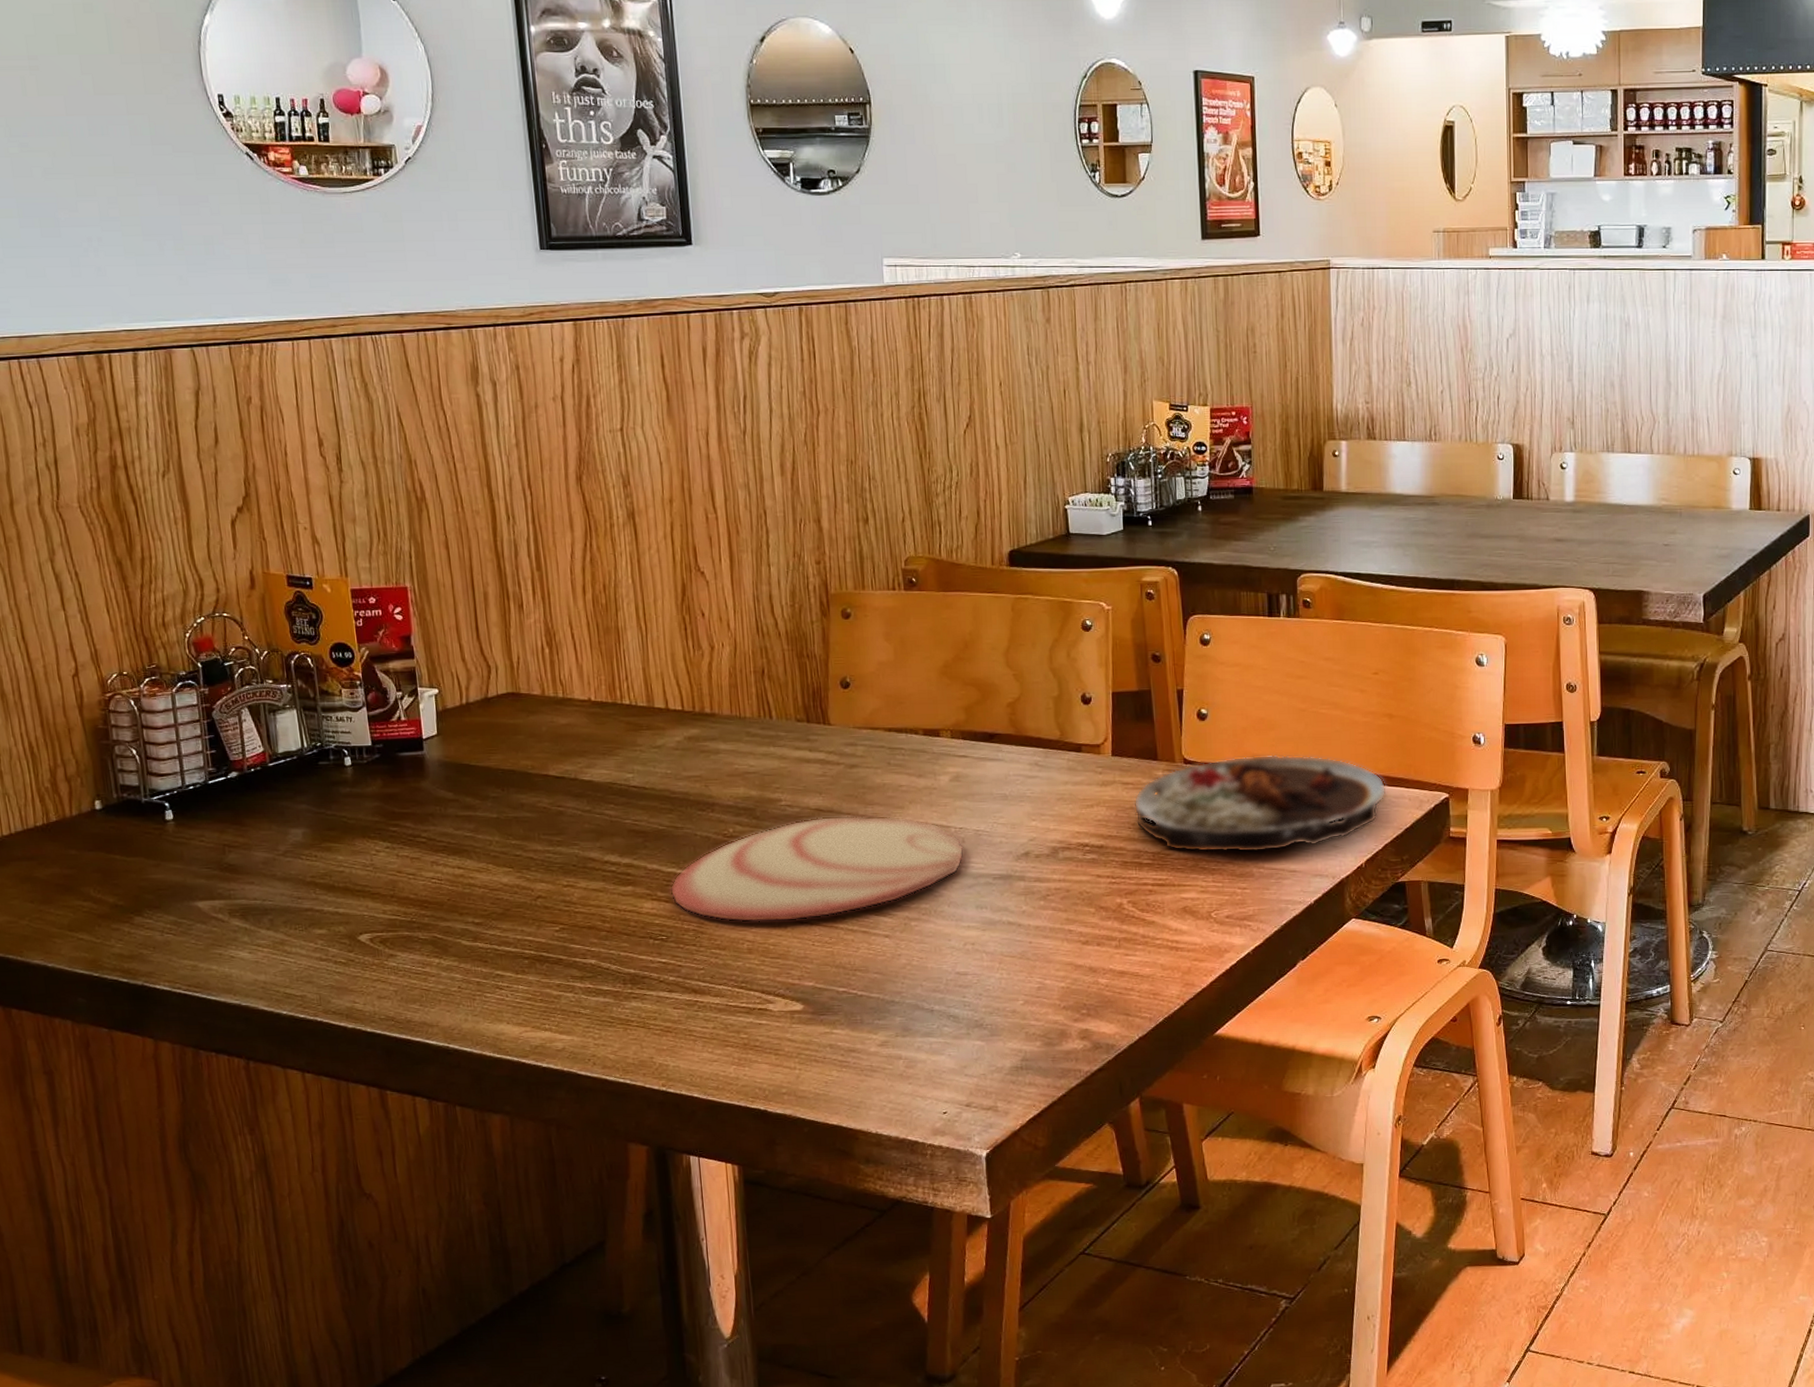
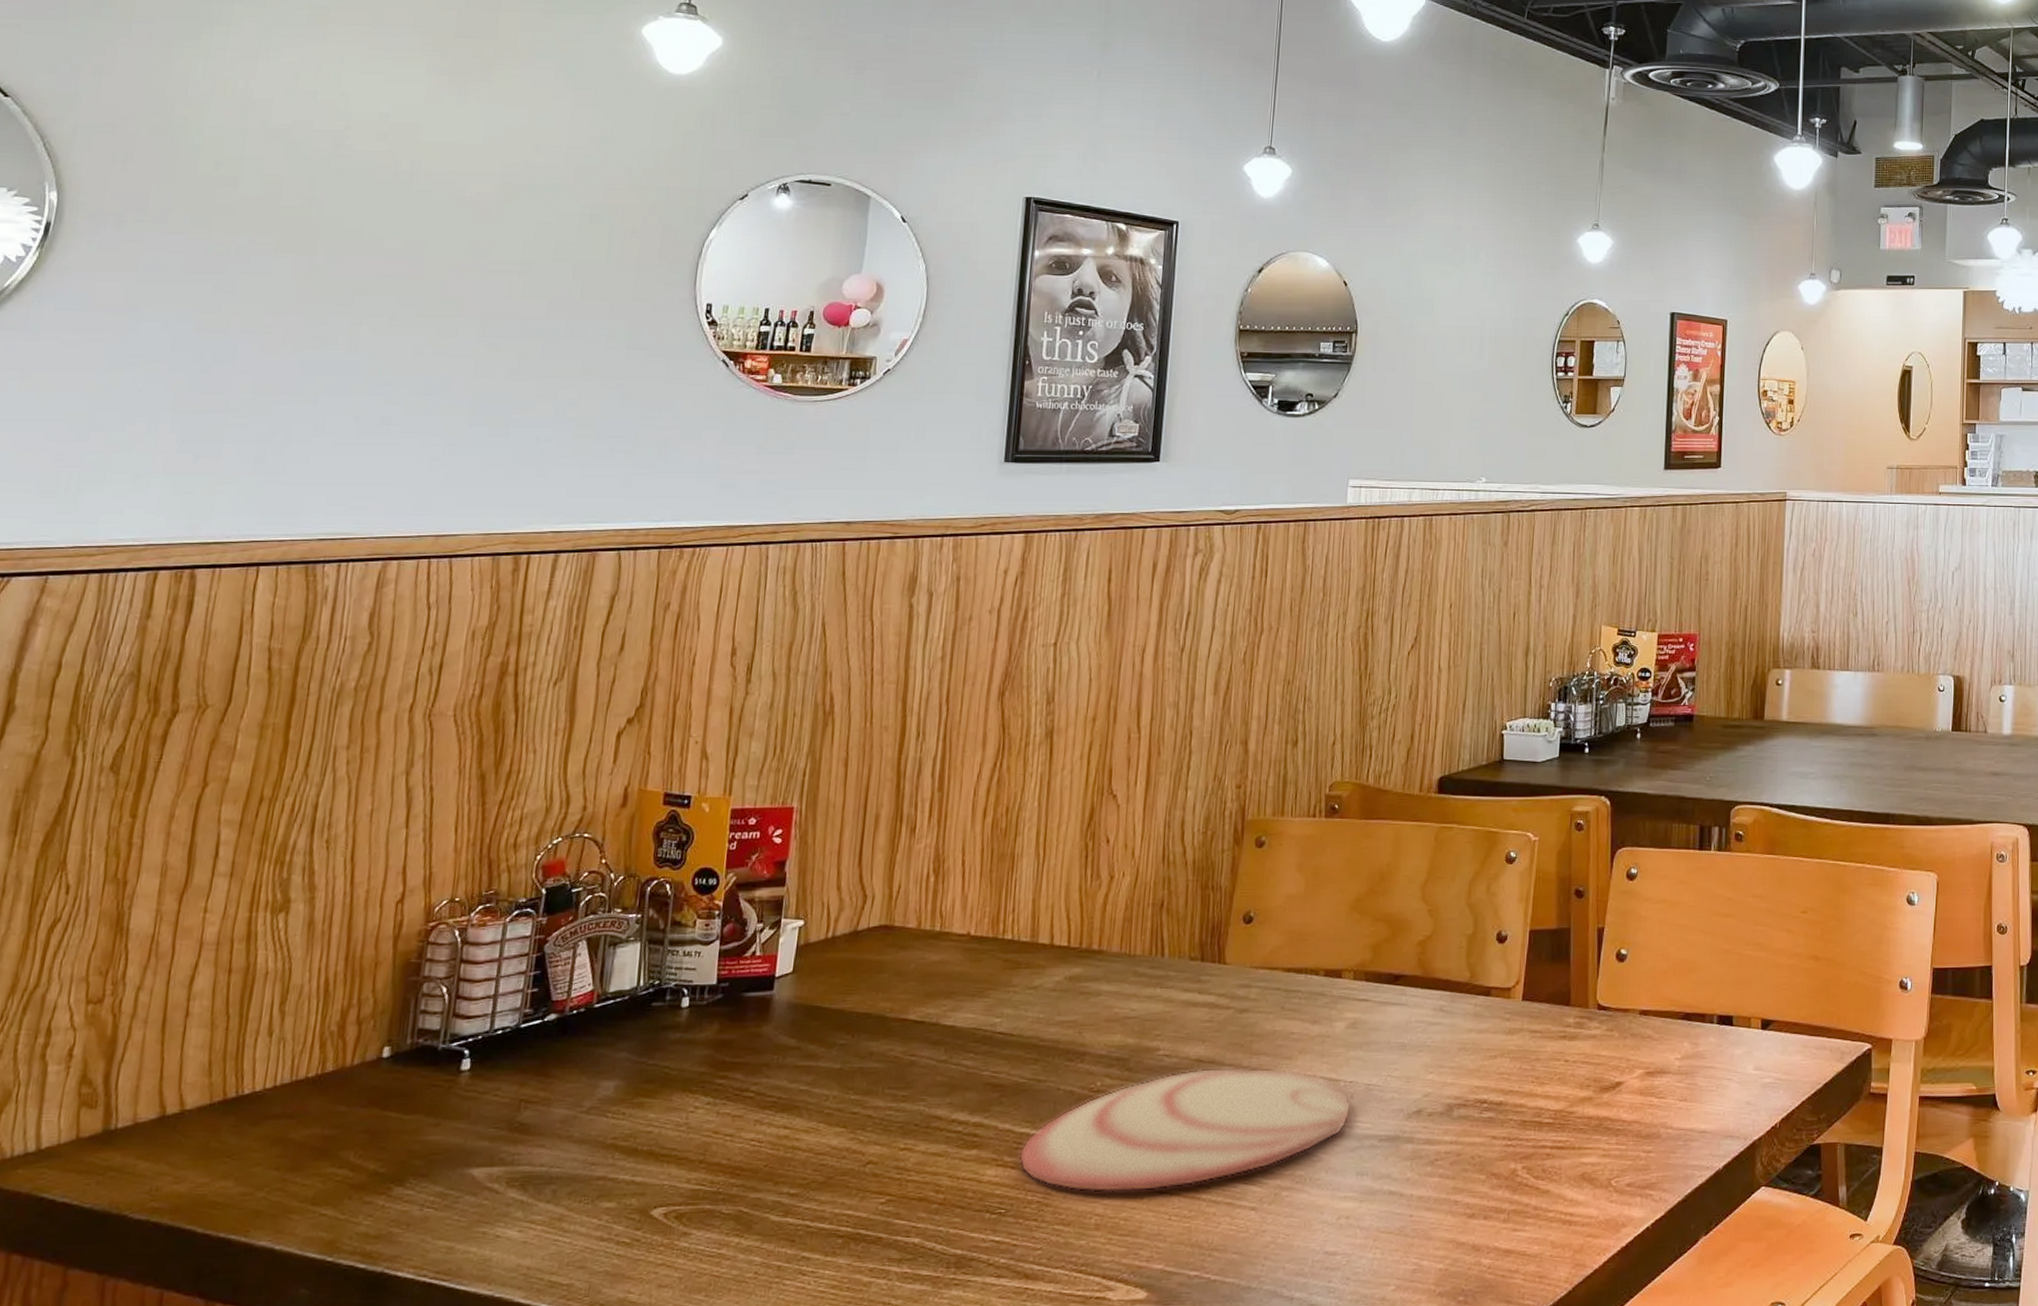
plate: present [1133,754,1387,853] -> none [1539,1000,1807,1111]

